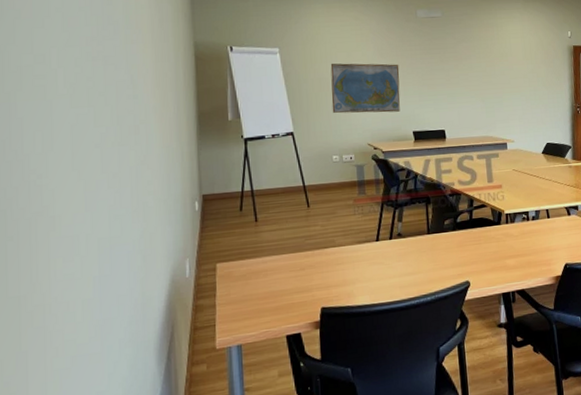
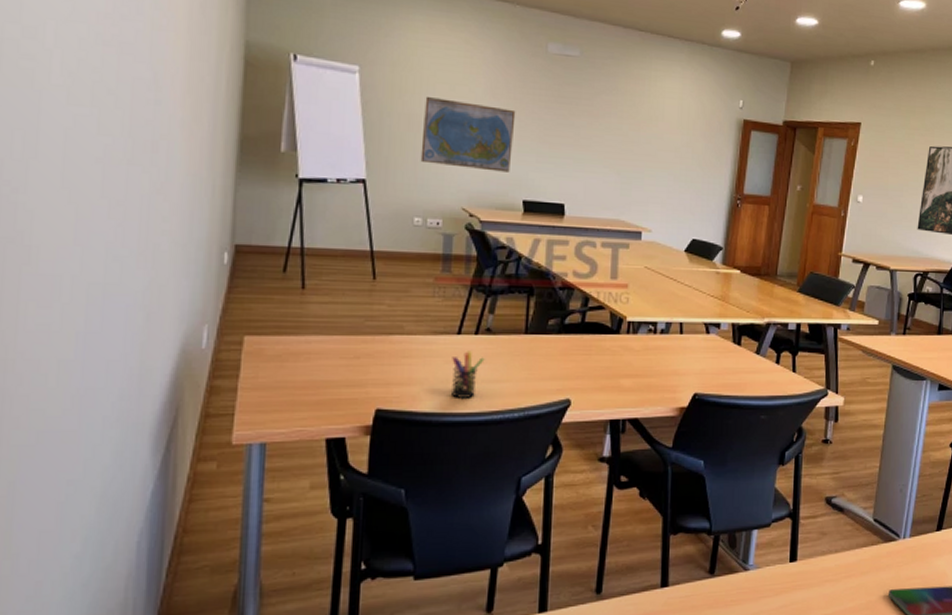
pen holder: none [374,253,399,291] -> present [452,351,485,398]

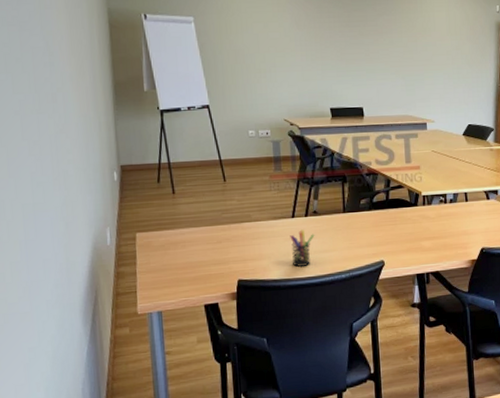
world map: present [420,97,516,172] -> none [246,34,318,88]

